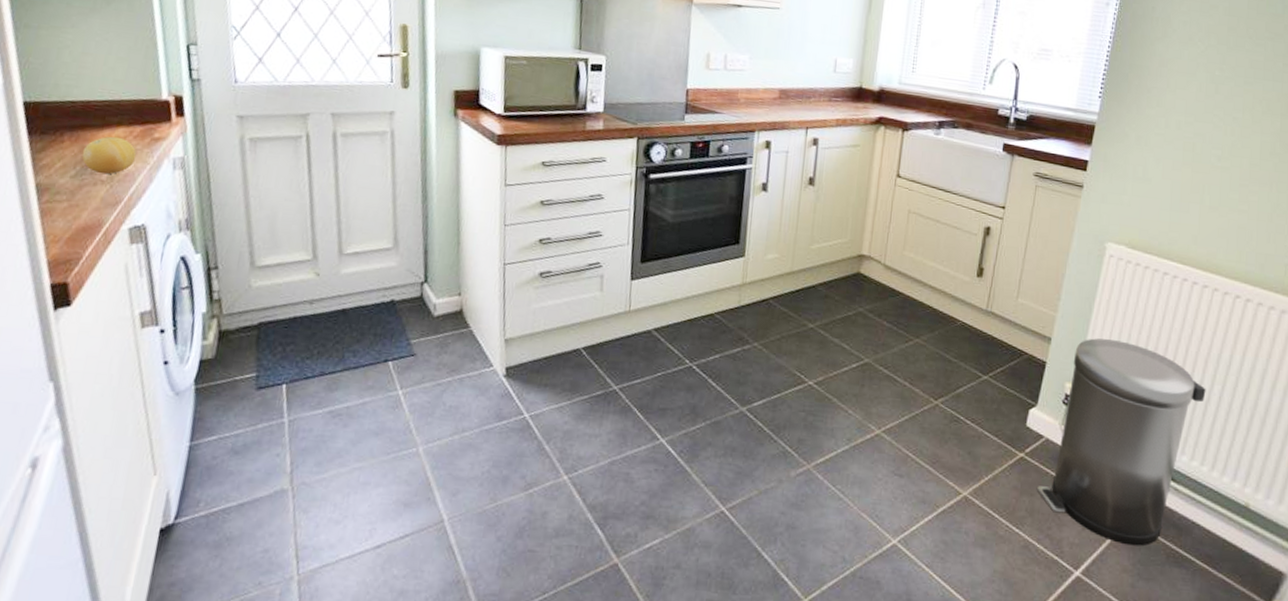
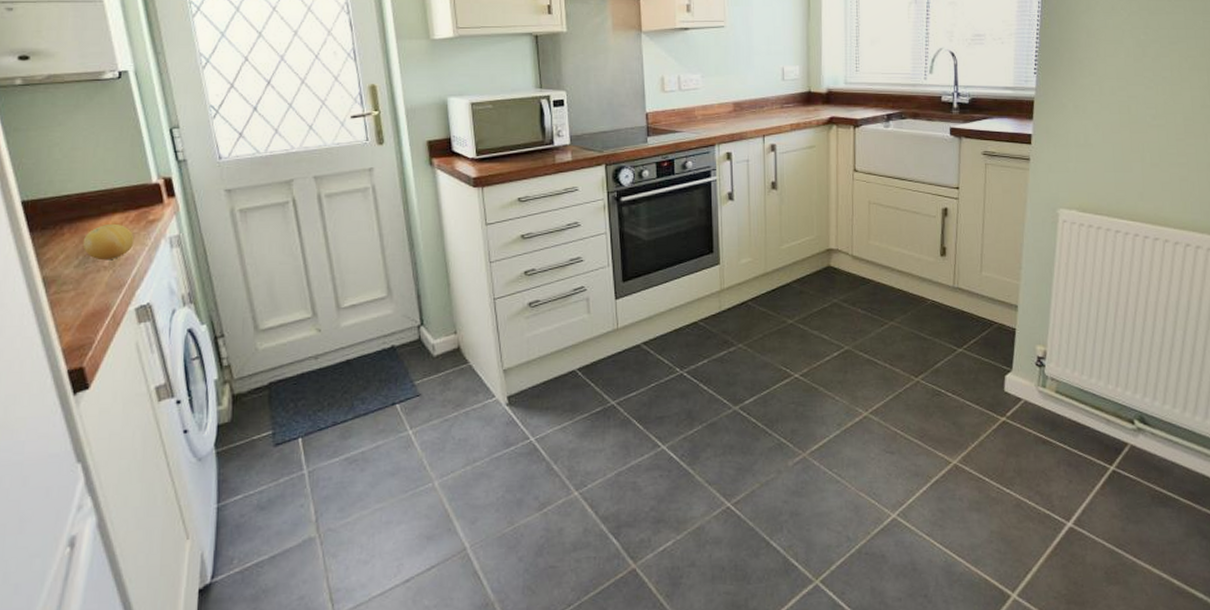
pedal bin: present [1036,338,1206,546] -> none [1021,300,1169,492]

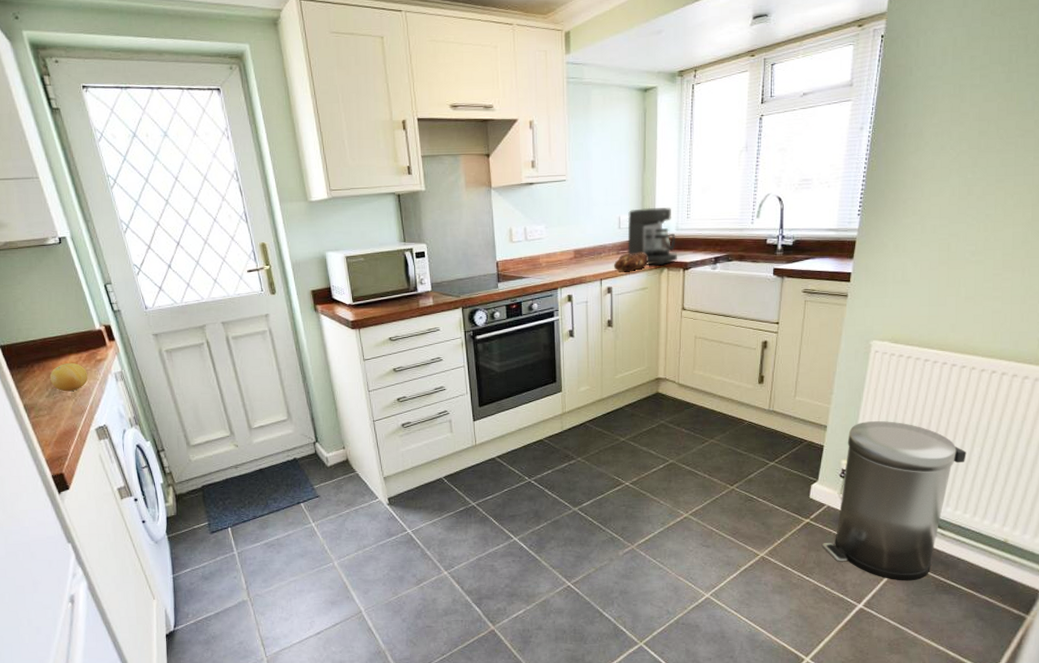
bread loaf: none [778,107,815,128] -> present [614,253,648,272]
coffee maker: none [791,58,847,122] -> present [627,207,677,266]
pedal bin: none [1021,300,1169,492] -> present [821,421,967,581]

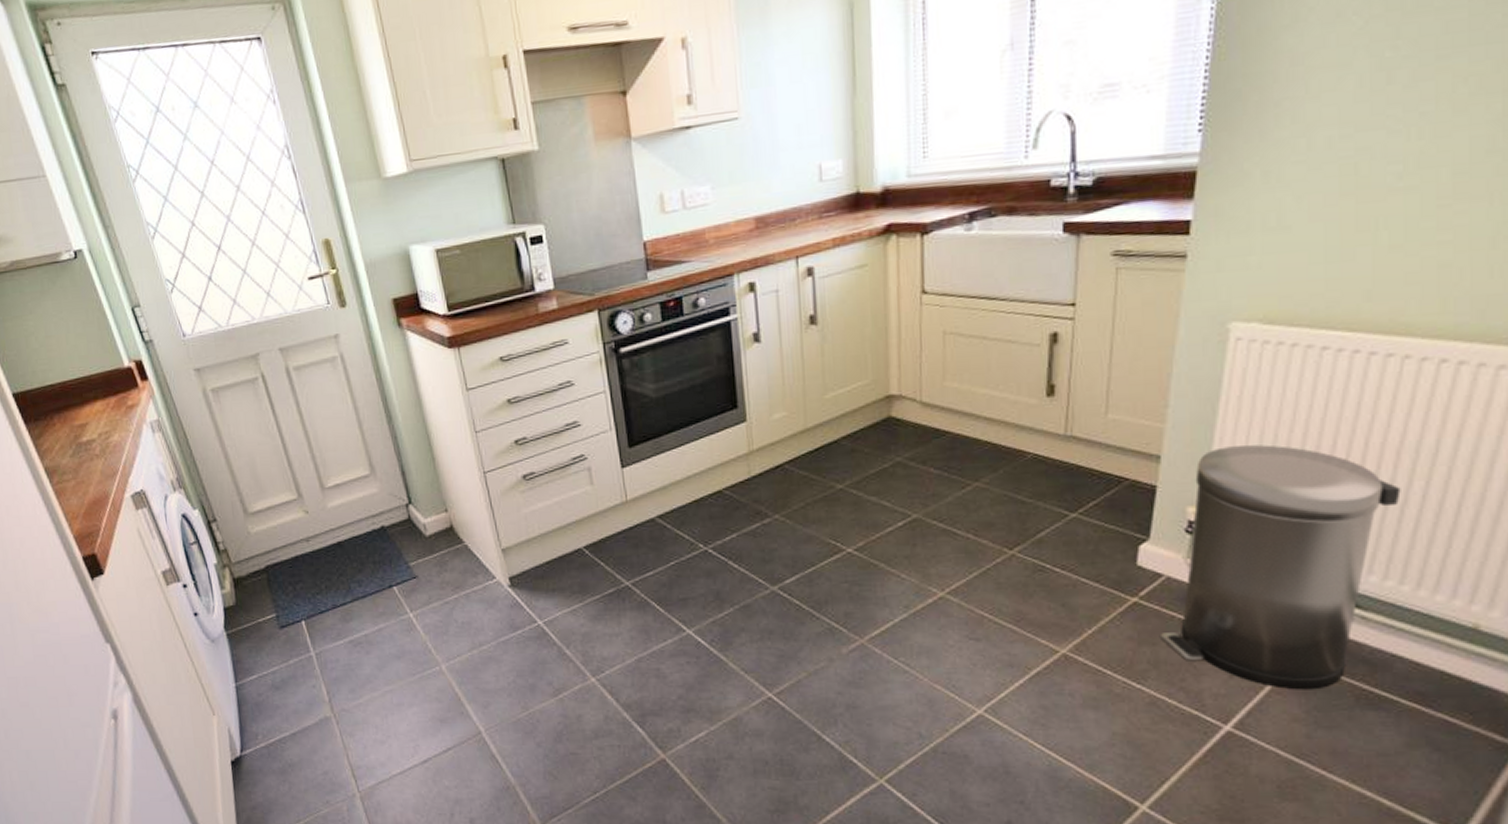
fruit: present [49,362,88,392] -> none [72,411,119,449]
bread loaf: present [614,253,648,272] -> none [815,214,866,245]
coffee maker: present [627,207,677,266] -> none [832,144,911,232]

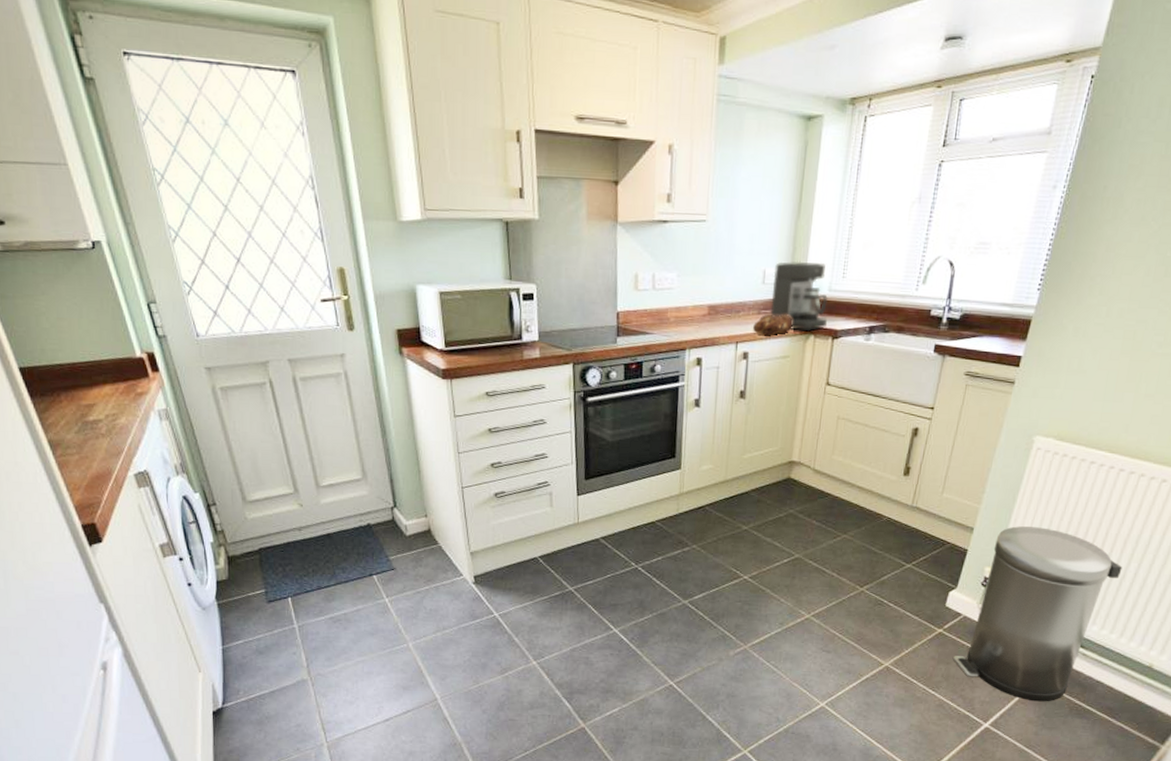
bread loaf: none [815,214,866,245] -> present [753,313,793,337]
coffee maker: none [832,144,911,232] -> present [770,261,828,332]

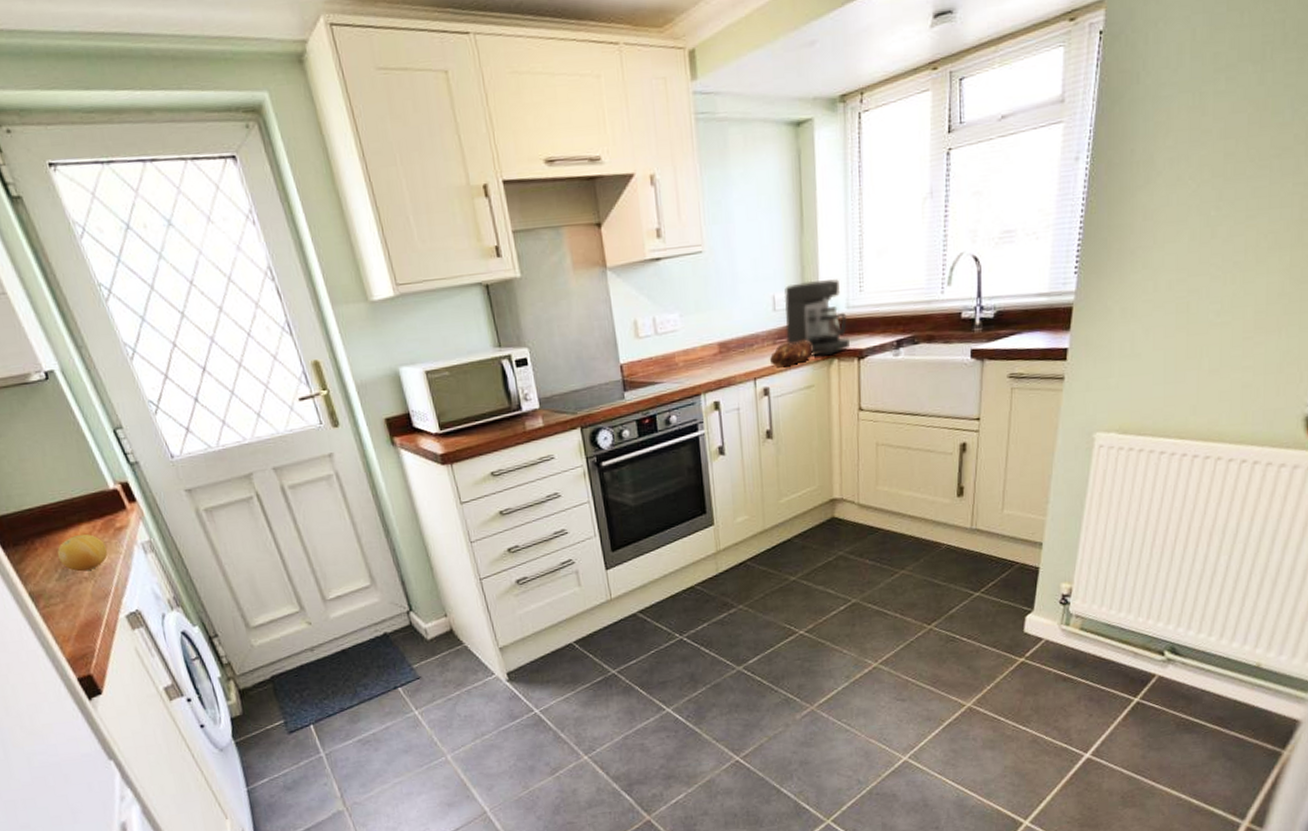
fruit: none [79,394,126,429] -> present [57,534,108,572]
pedal bin: present [952,526,1123,702] -> none [1039,531,1212,722]

